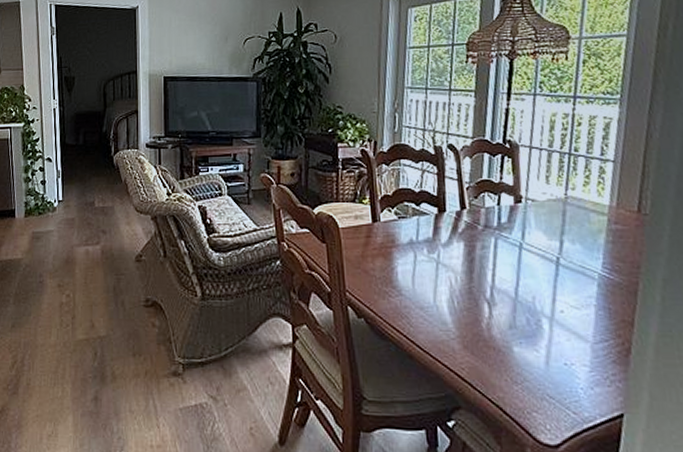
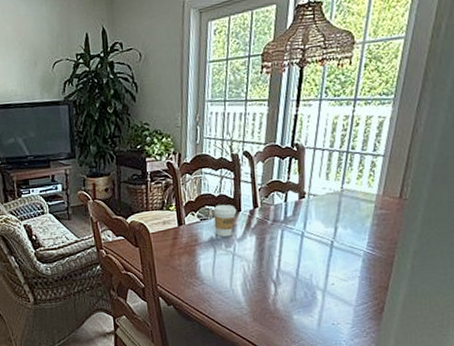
coffee cup: none [413,202,441,241] -> present [213,204,237,237]

